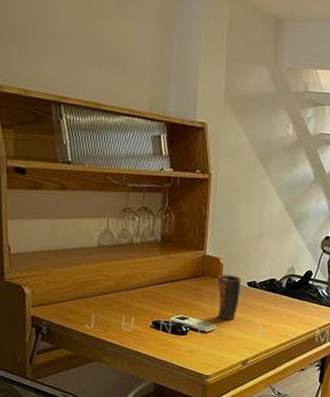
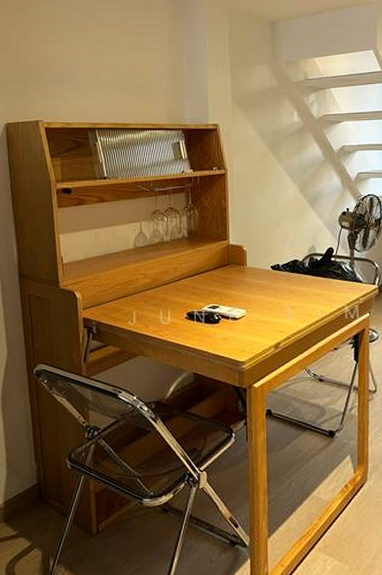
mug: present [217,274,241,320] -> none [242,261,266,305]

